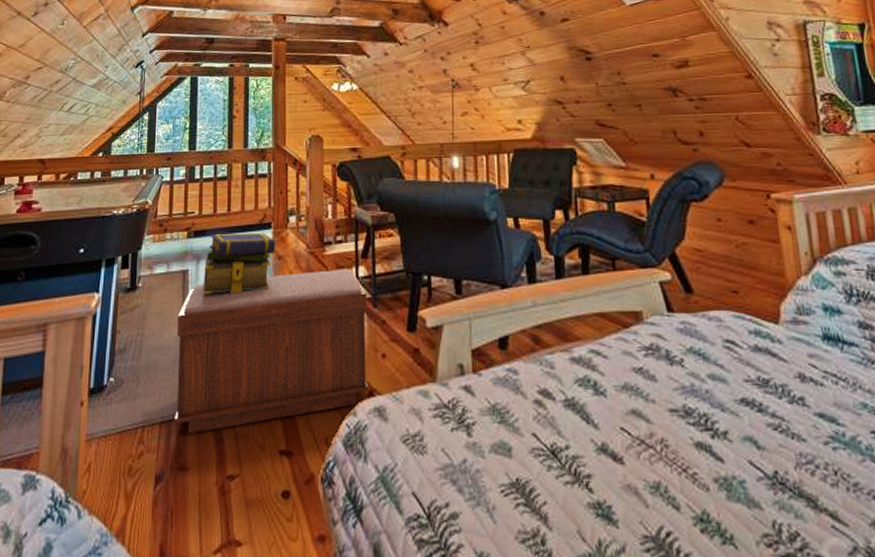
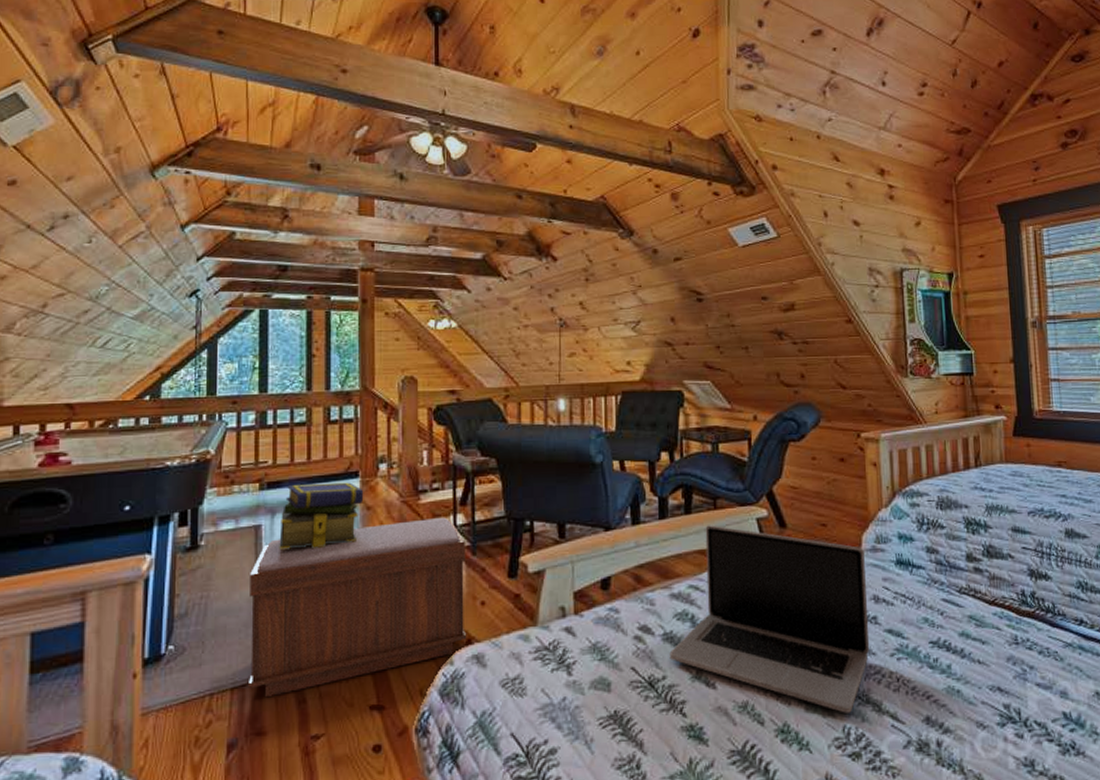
laptop: none [572,287,799,506] -> present [669,525,870,713]

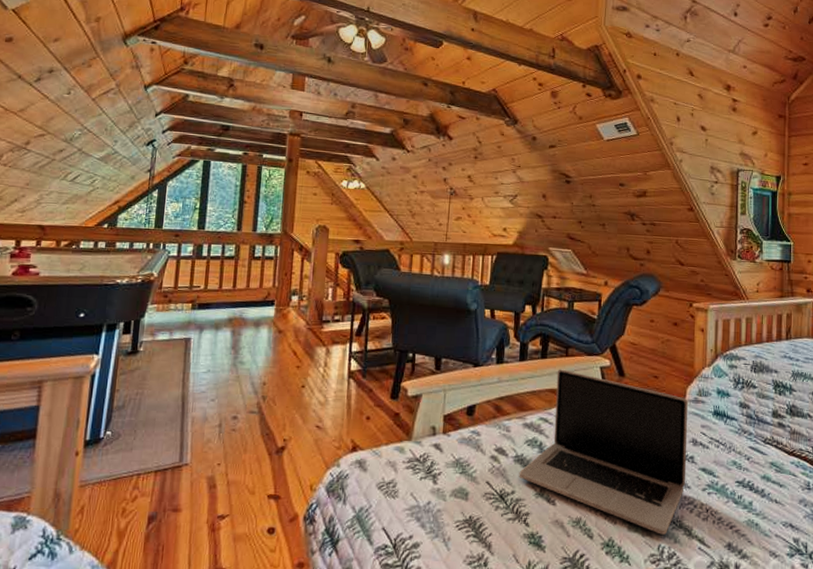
bench: present [249,517,467,698] -> none [170,344,358,481]
stack of books: present [279,482,364,549] -> none [204,307,277,361]

